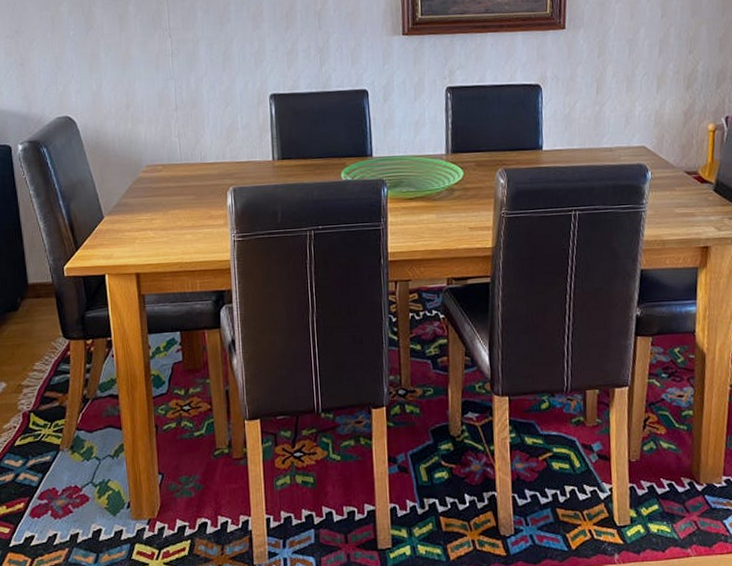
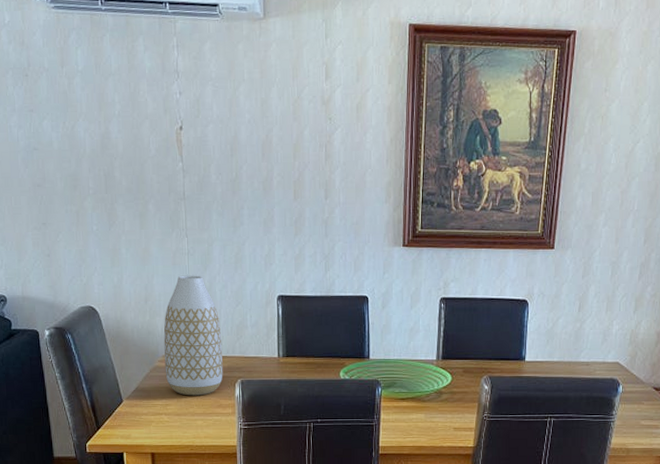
vase: none [147,77,213,208] -> present [163,275,223,396]

